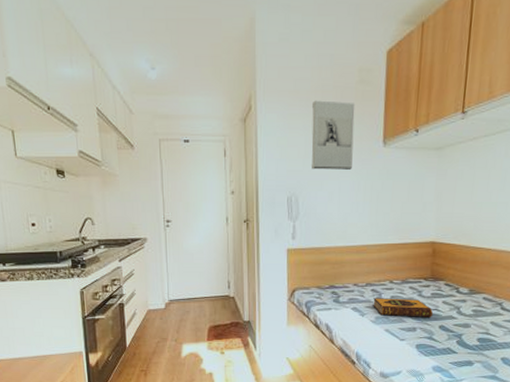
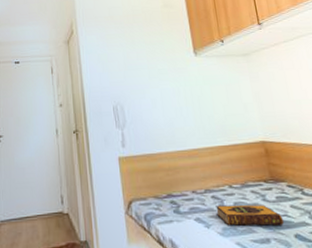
wall sculpture: present [311,100,355,170] -> none [126,22,170,80]

